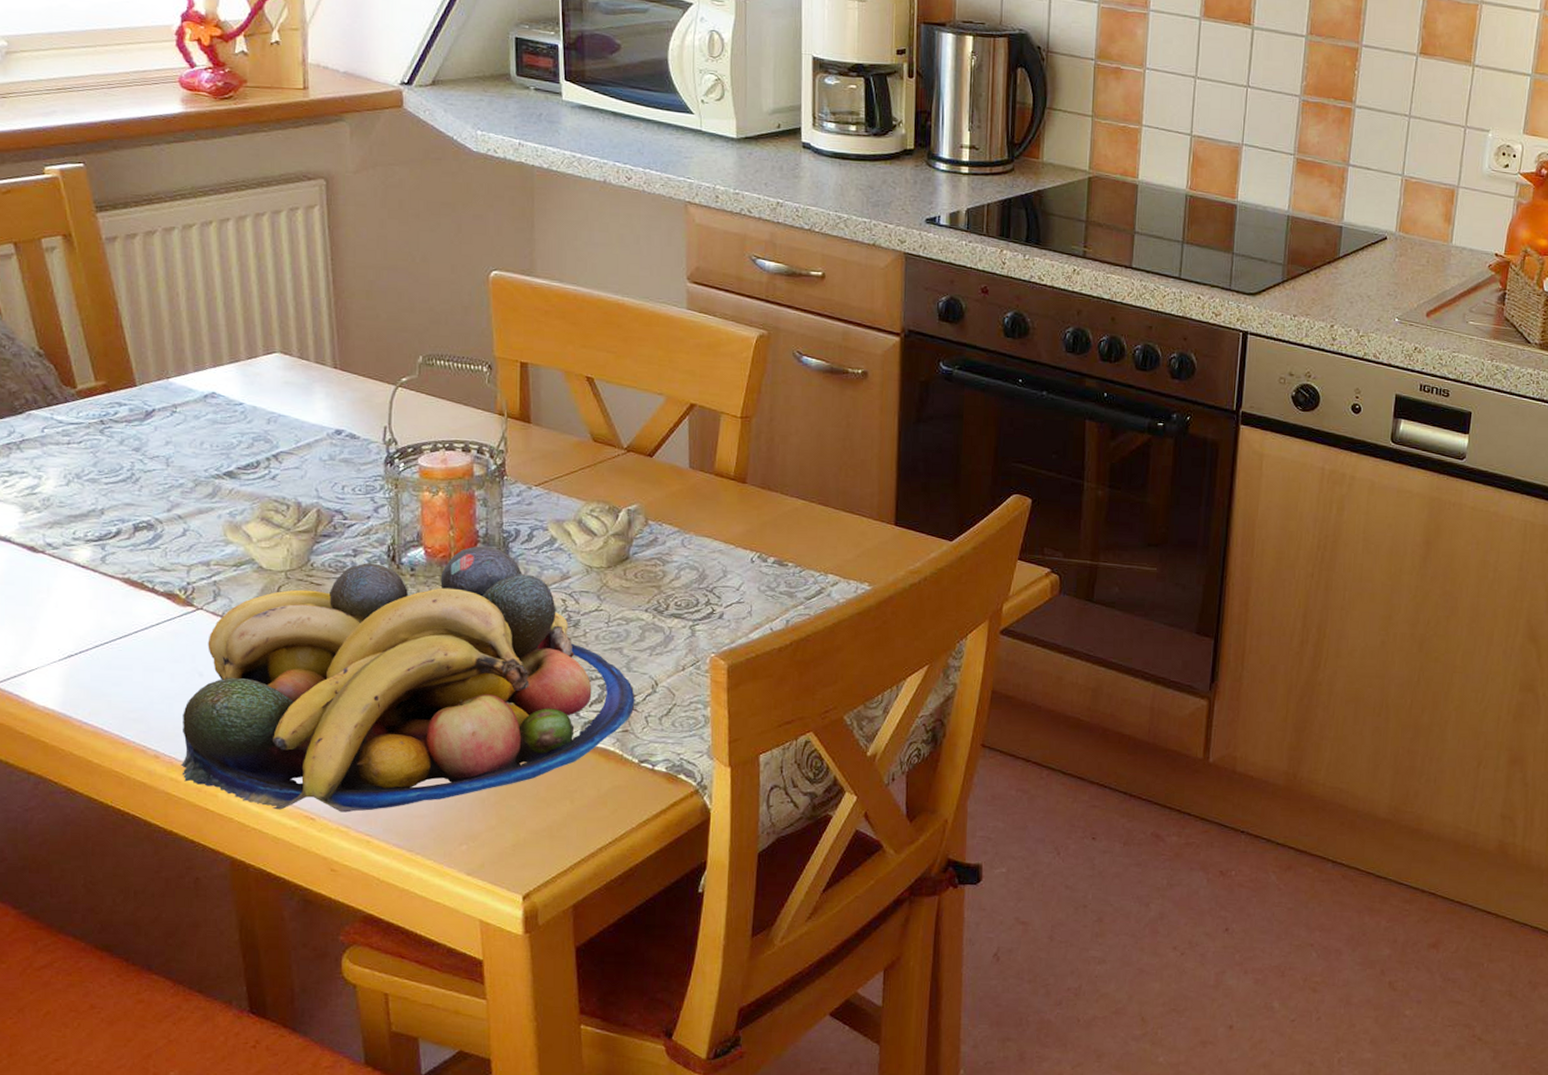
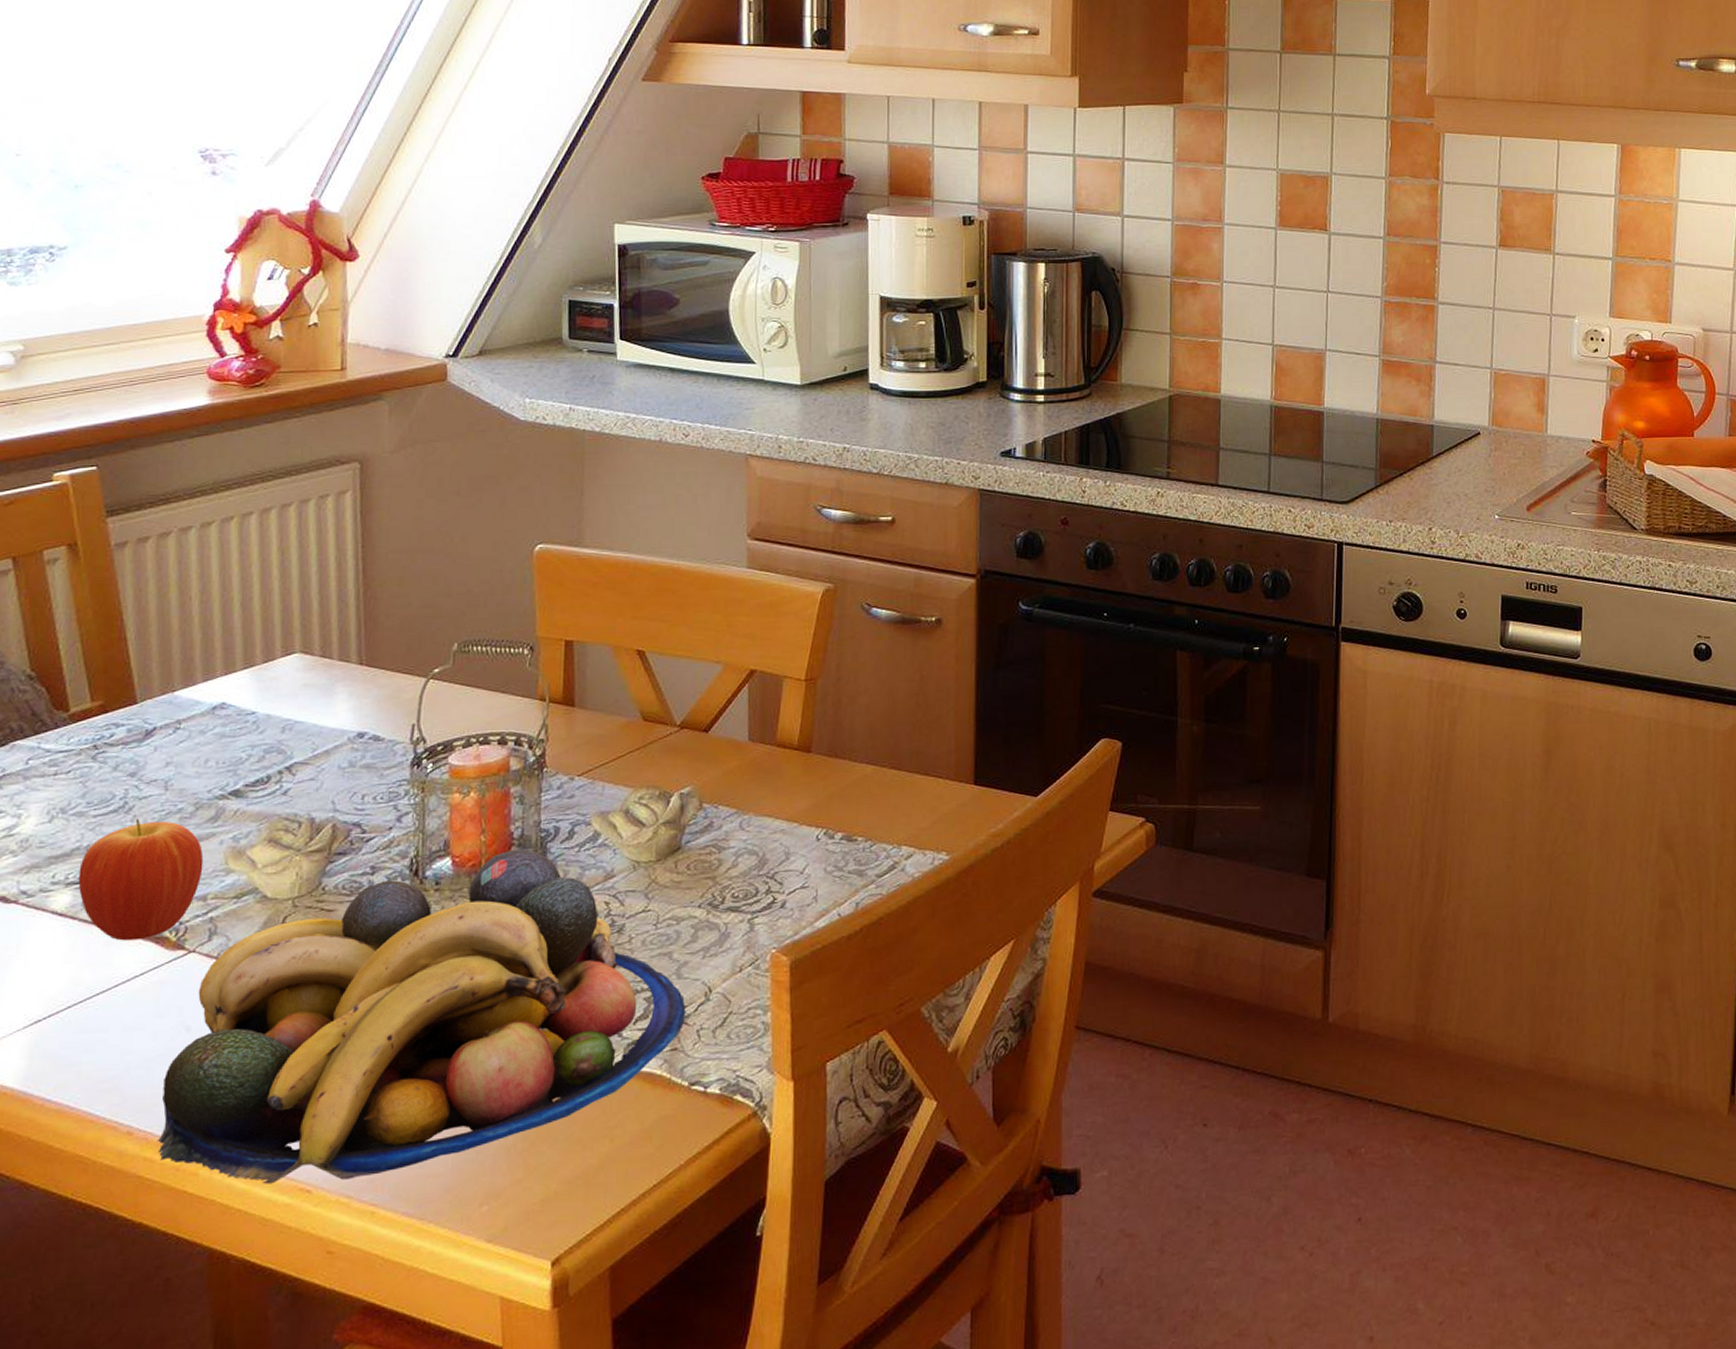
fruit: none [96,489,205,595] -> present [78,818,204,941]

